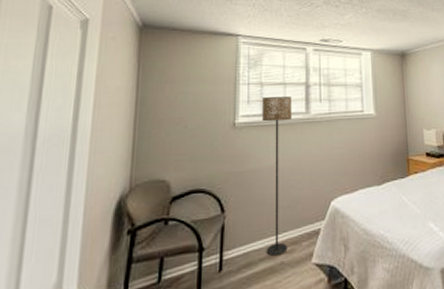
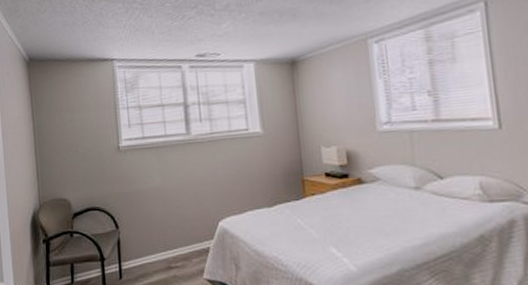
floor lamp: present [262,97,293,256] -> none [142,118,179,269]

